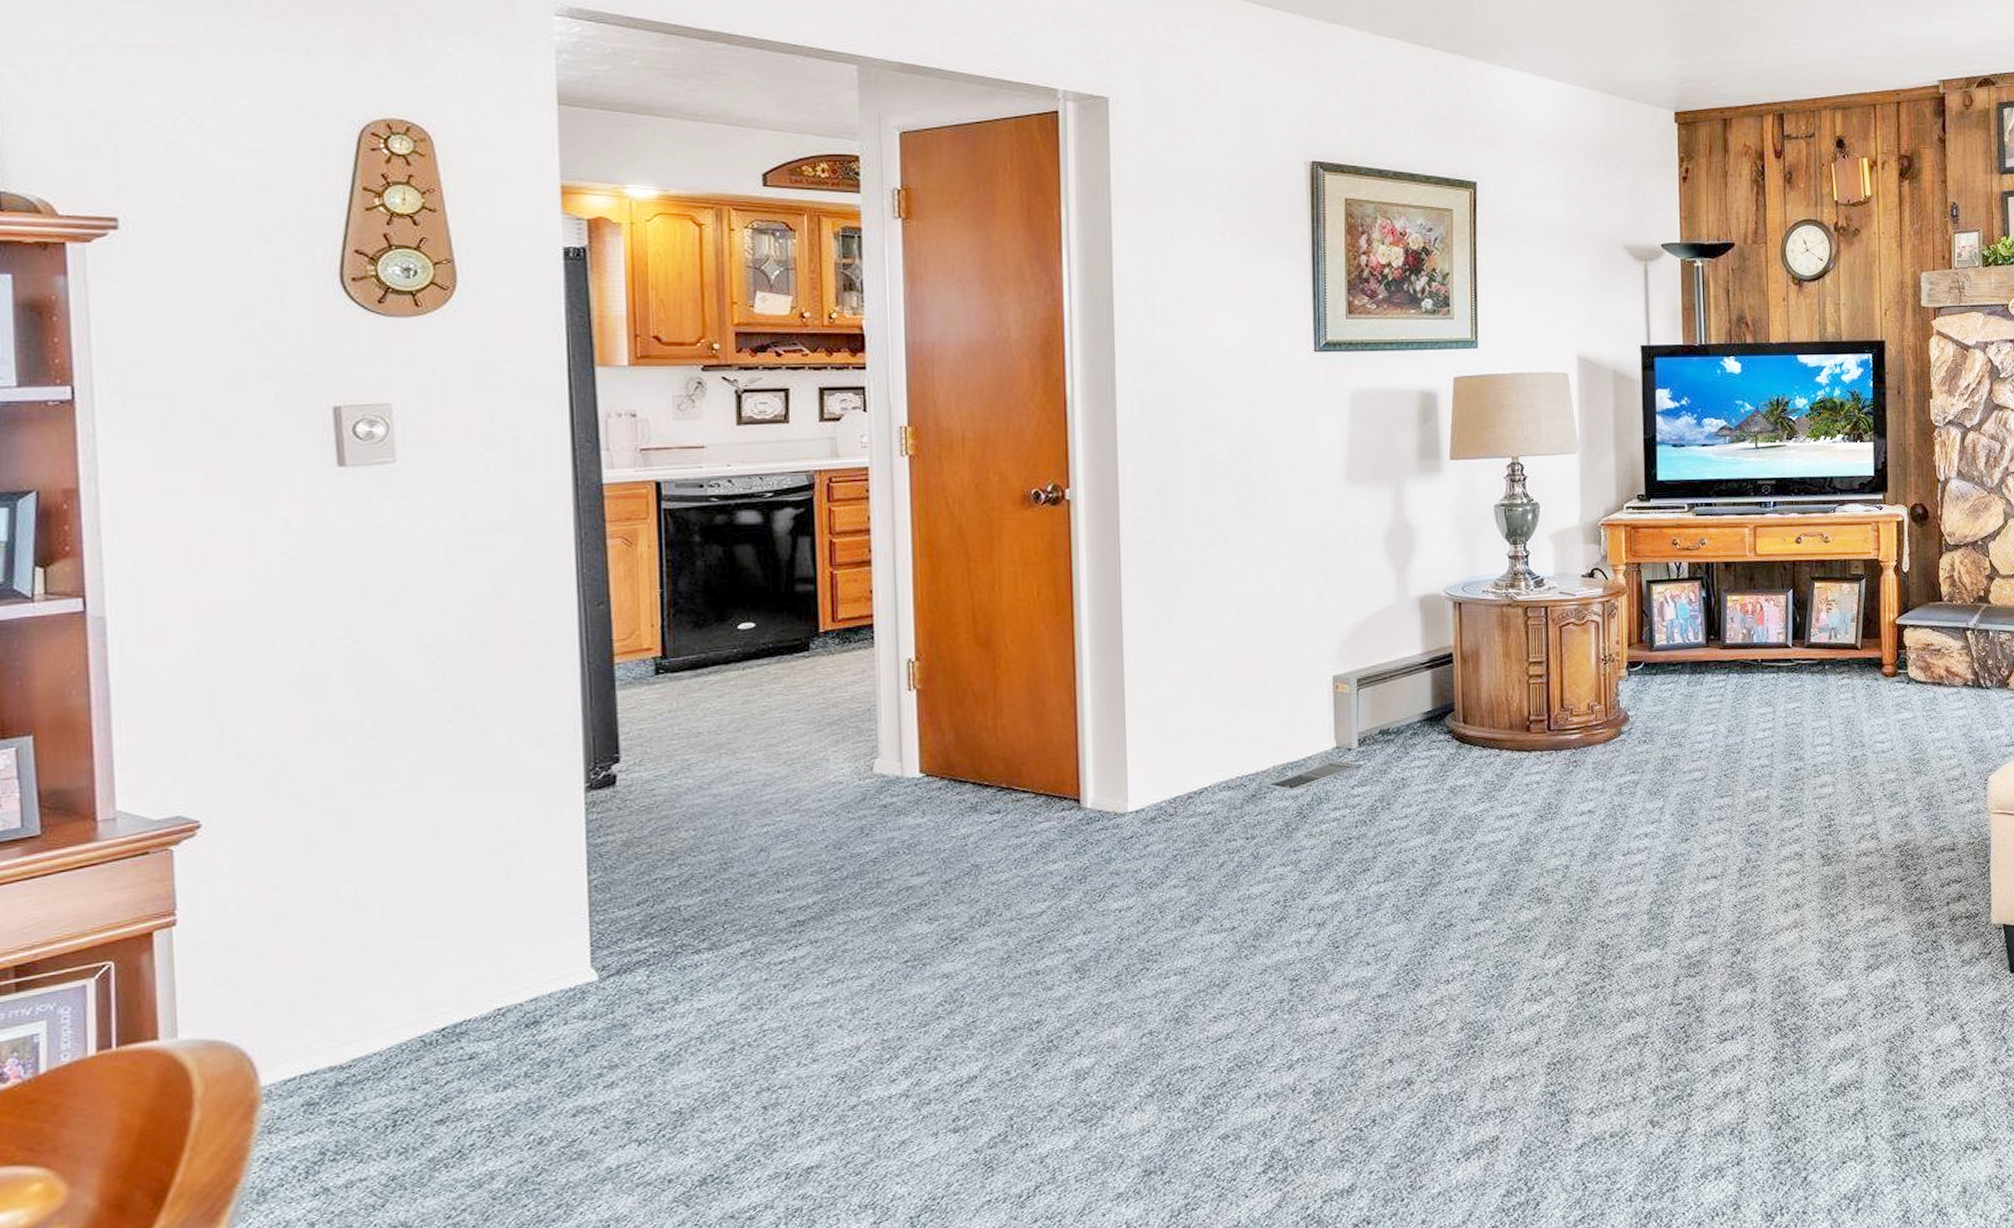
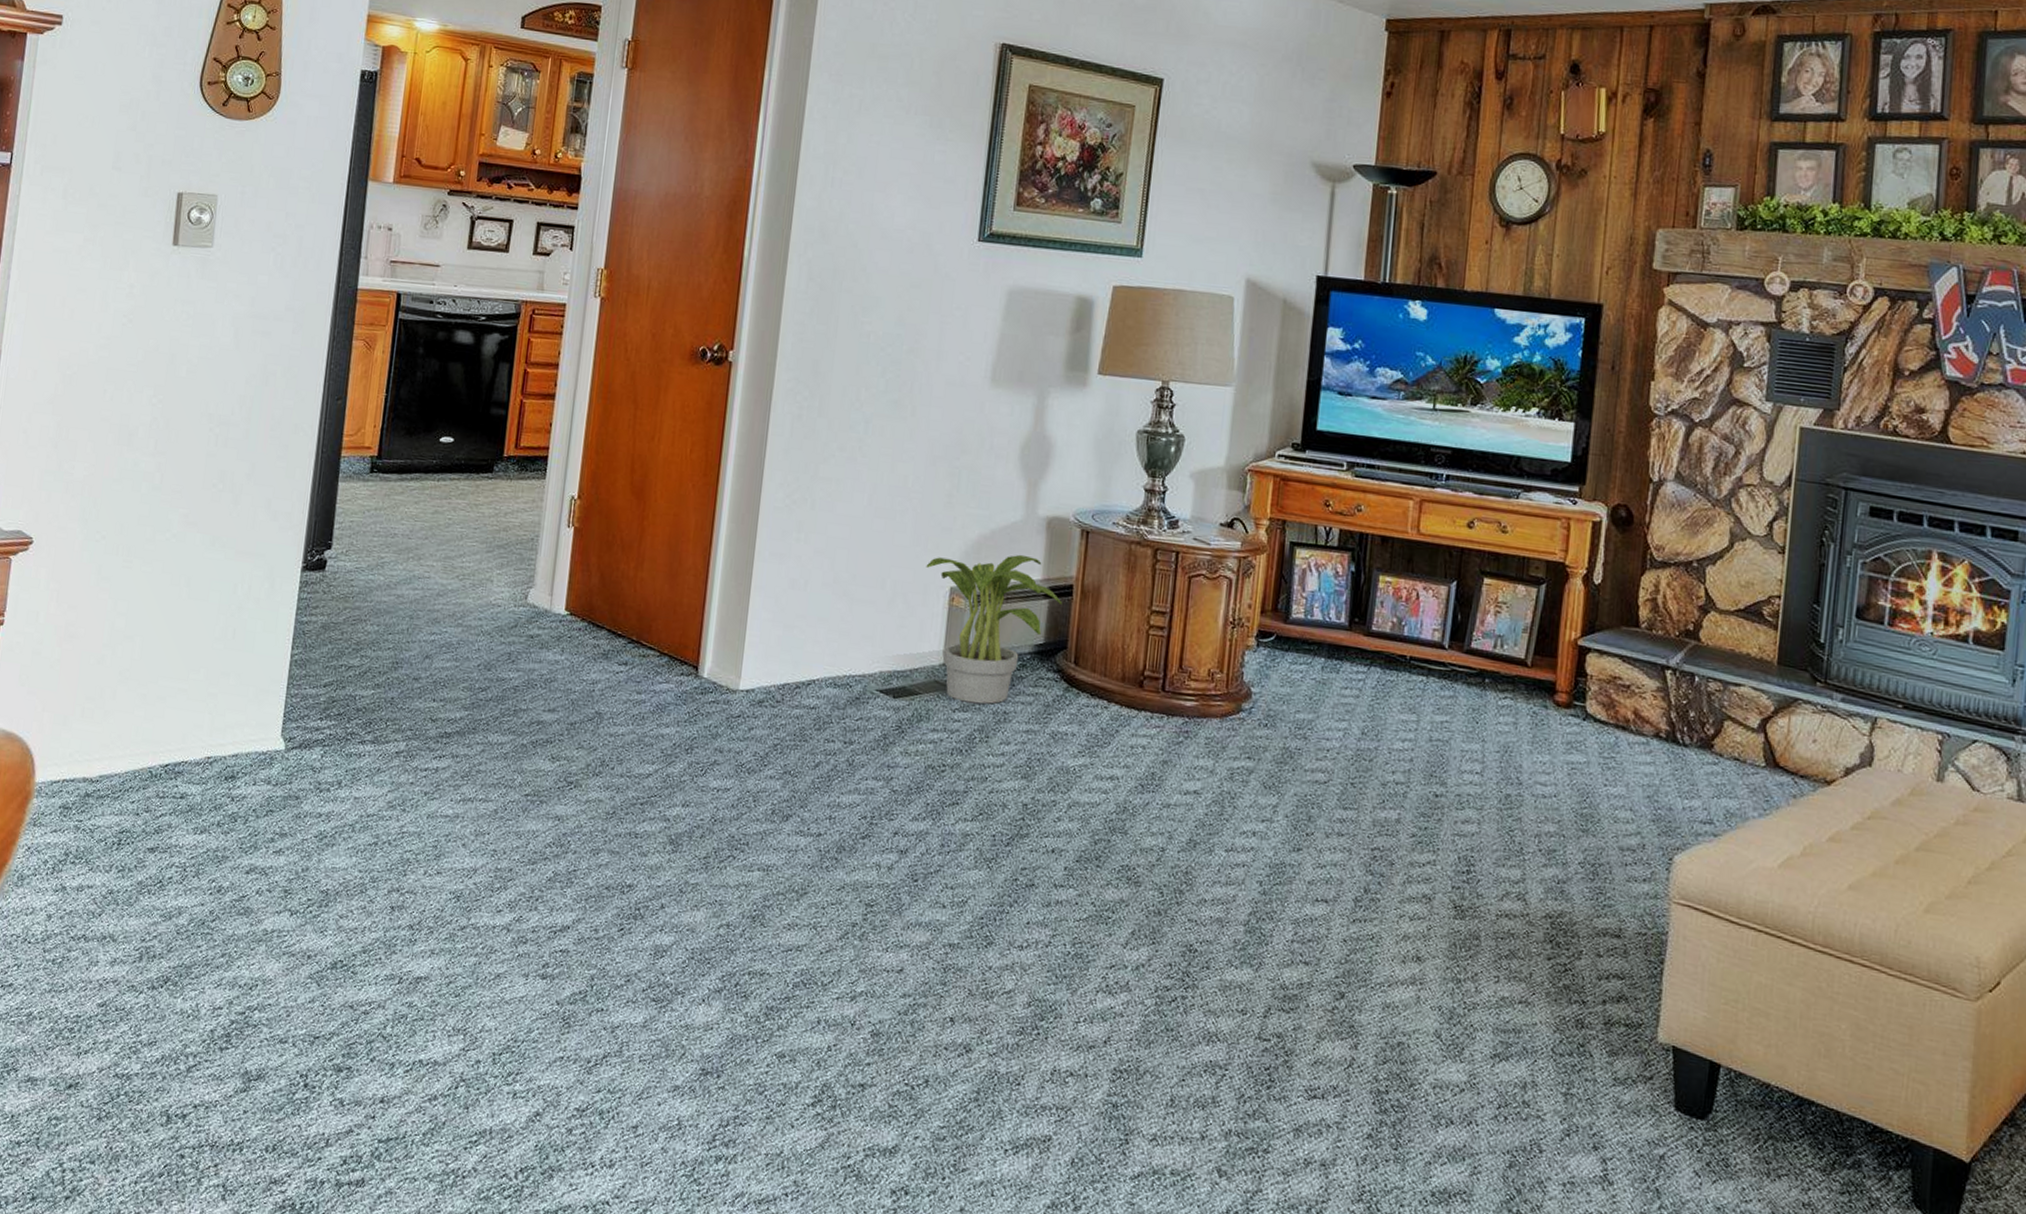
potted plant: none [1305,634,1445,778] -> present [926,554,1063,705]

